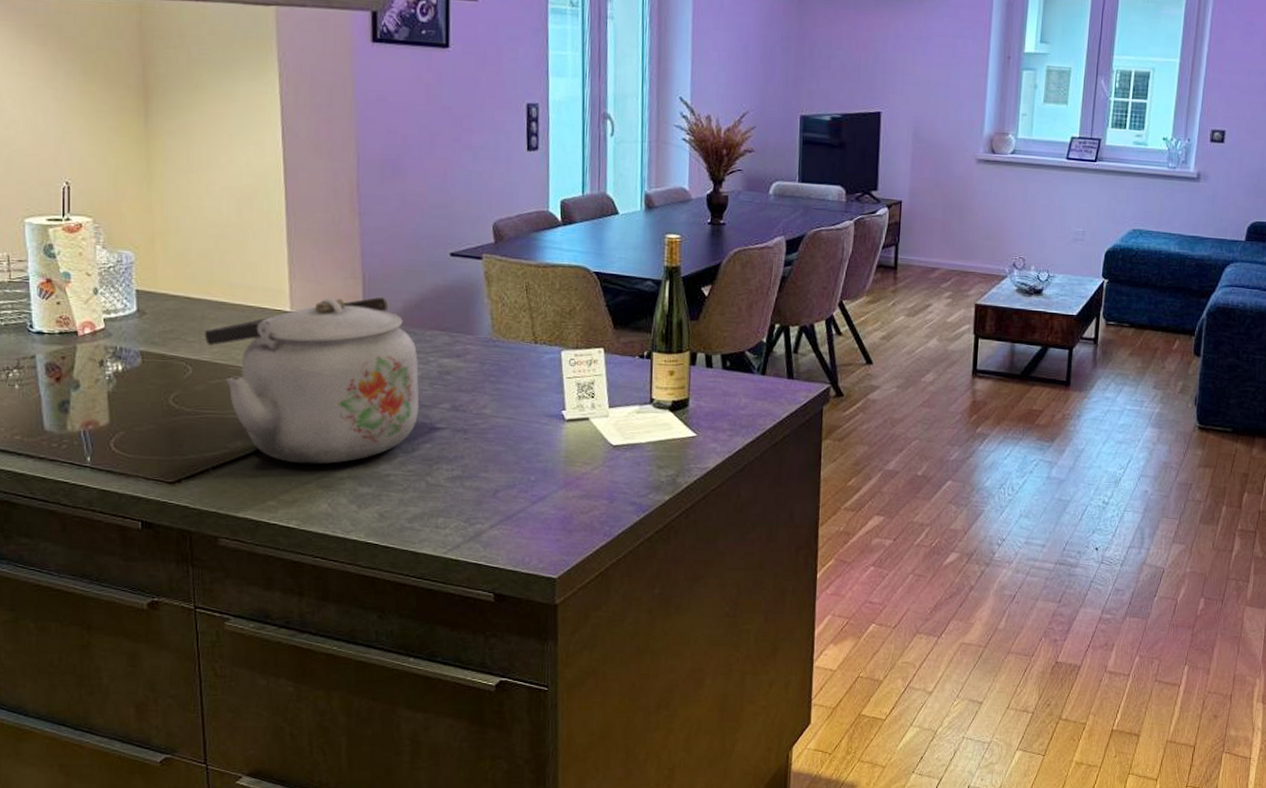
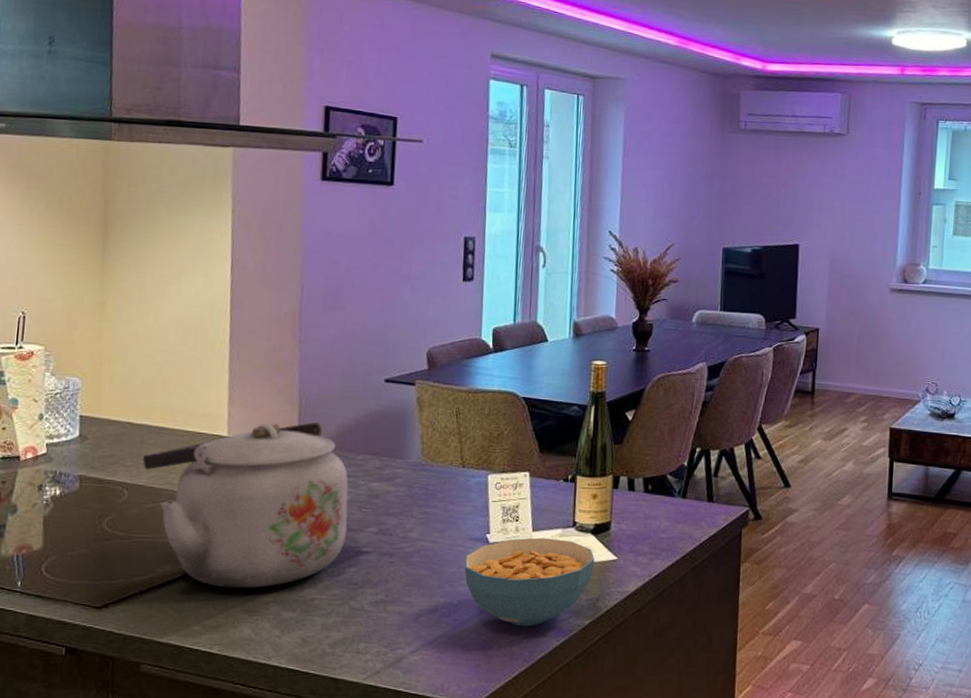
cereal bowl: none [540,414,674,502] -> present [464,537,595,627]

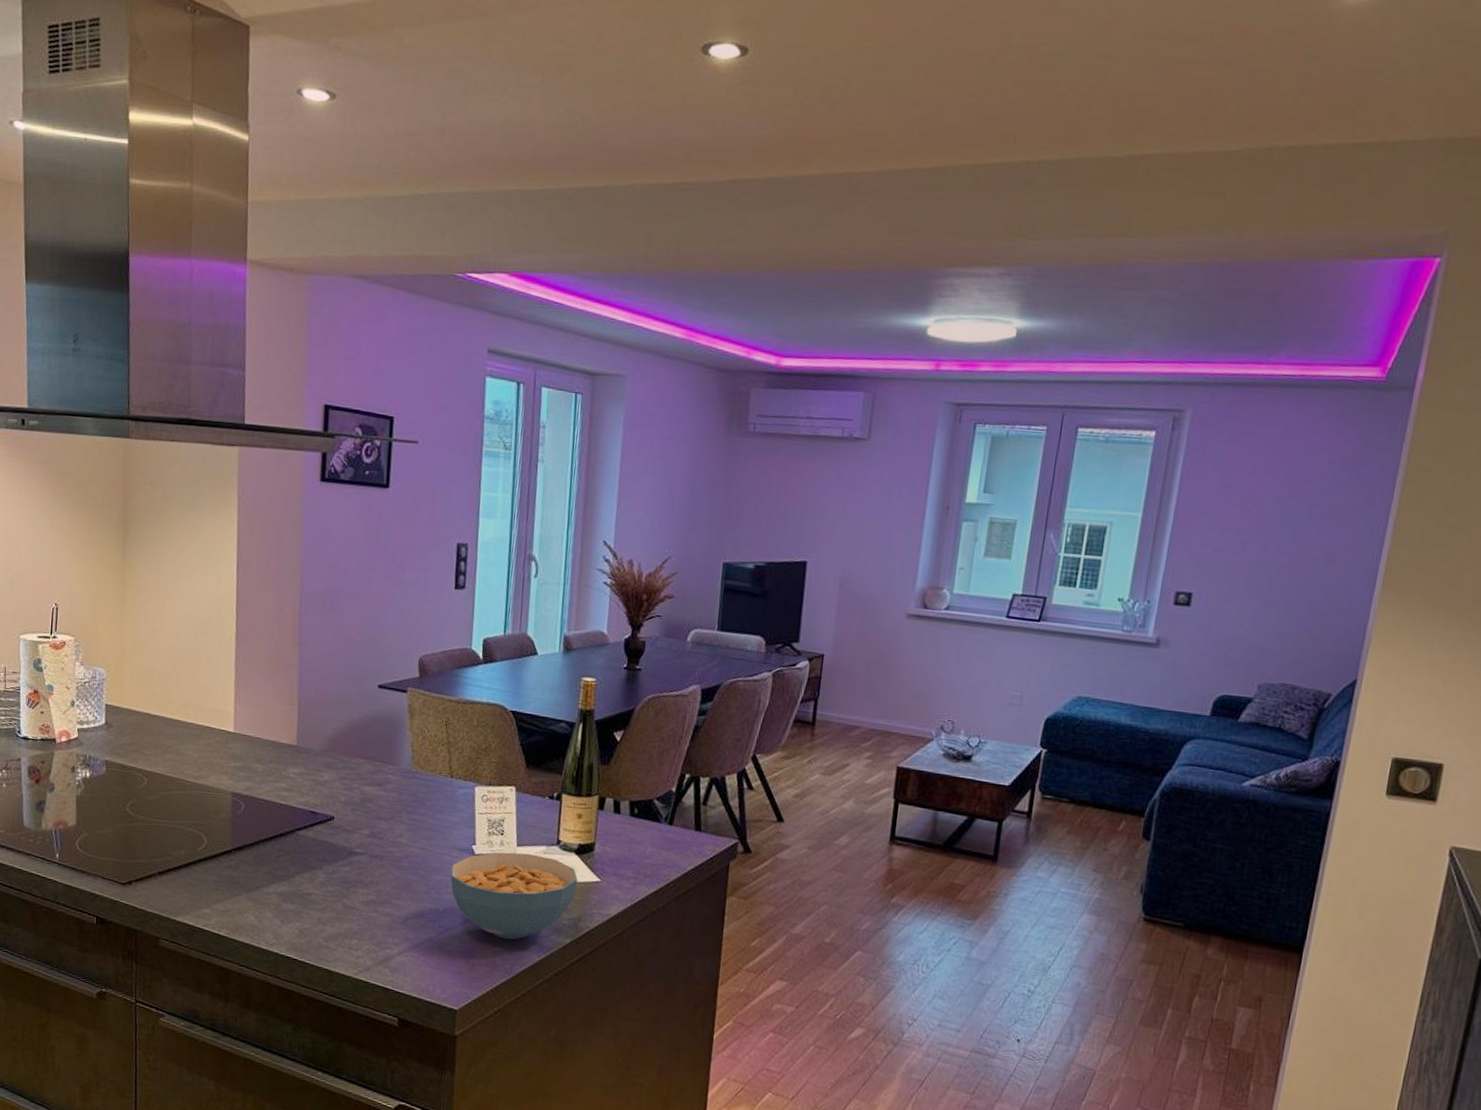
kettle: present [142,421,349,589] -> none [159,722,343,879]

